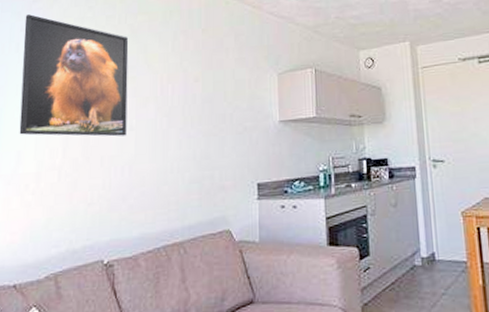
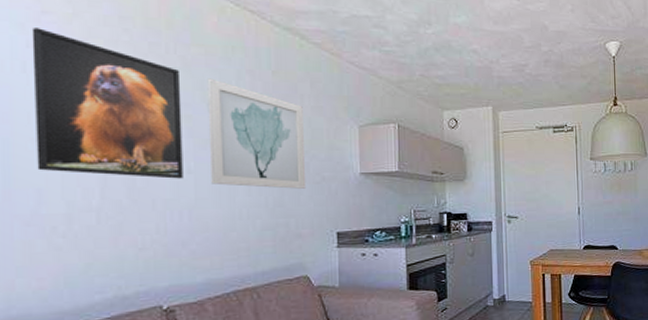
wall art: none [148,41,230,141] -> present [207,78,307,189]

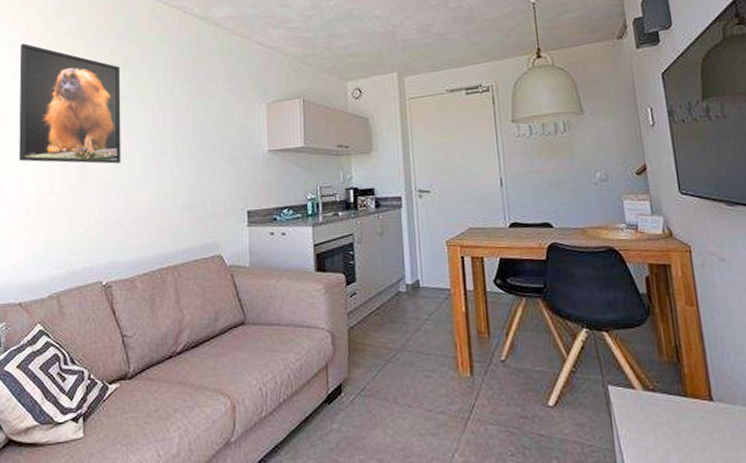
wall art: present [207,78,307,189] -> none [140,71,220,169]

